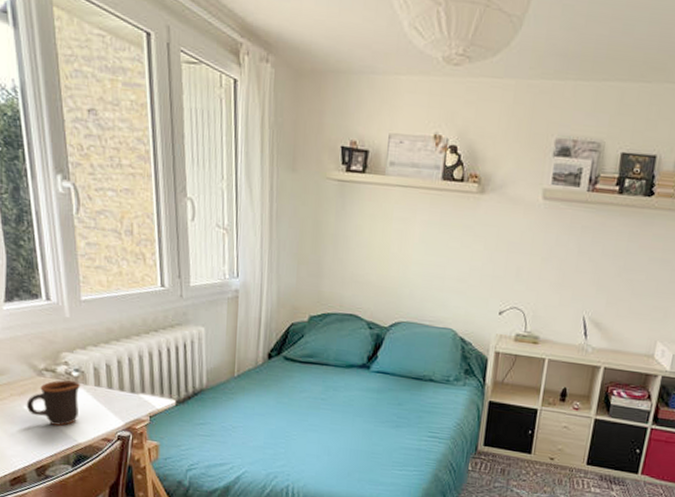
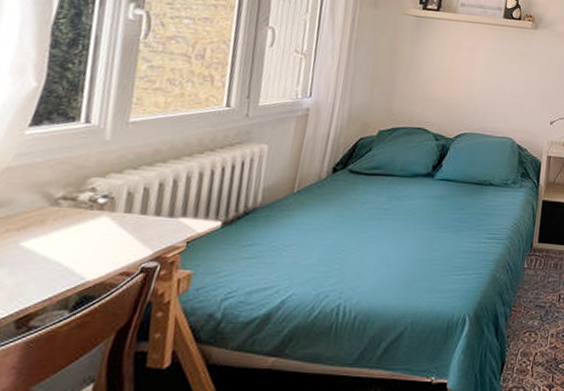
mug: present [26,379,81,426] -> none [24,207,107,262]

